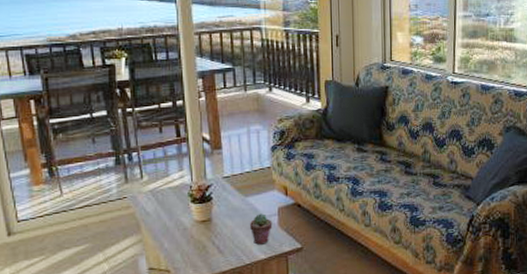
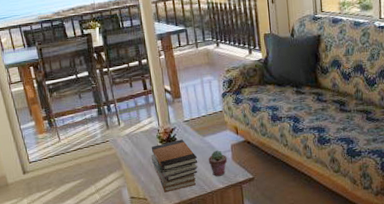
book stack: none [179,199,237,263] -> present [151,139,198,193]

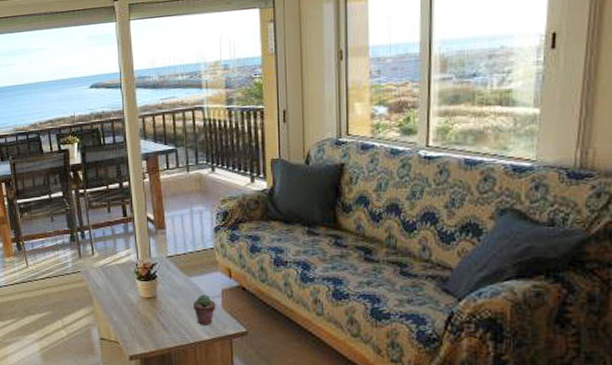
book stack: present [151,139,198,193] -> none [126,277,181,337]

